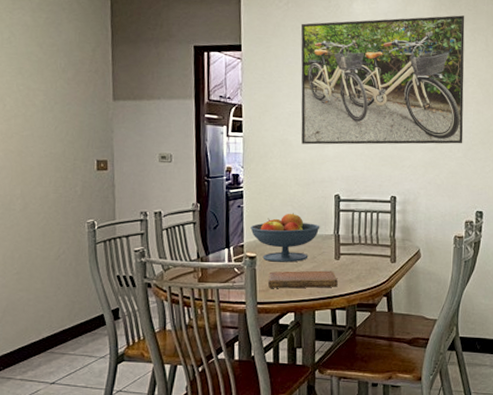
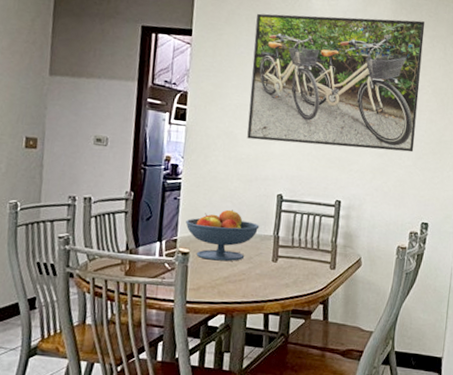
notebook: present [268,270,338,289] -> none [199,269,274,291]

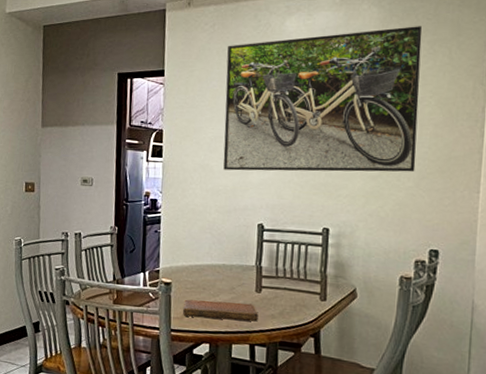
fruit bowl: present [186,209,260,262] -> none [167,240,241,292]
notebook: none [199,269,274,291] -> present [183,299,258,322]

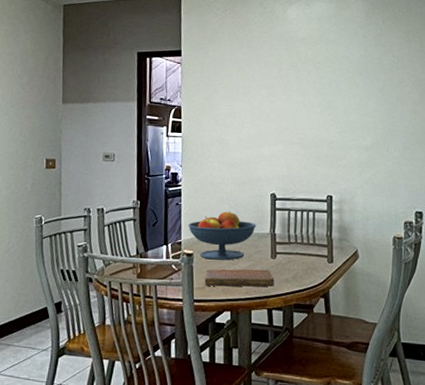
fruit bowl: none [167,240,241,292] -> present [188,211,256,260]
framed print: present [223,26,422,172] -> none [237,18,400,145]

